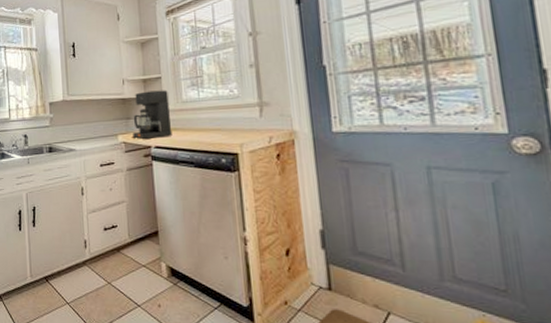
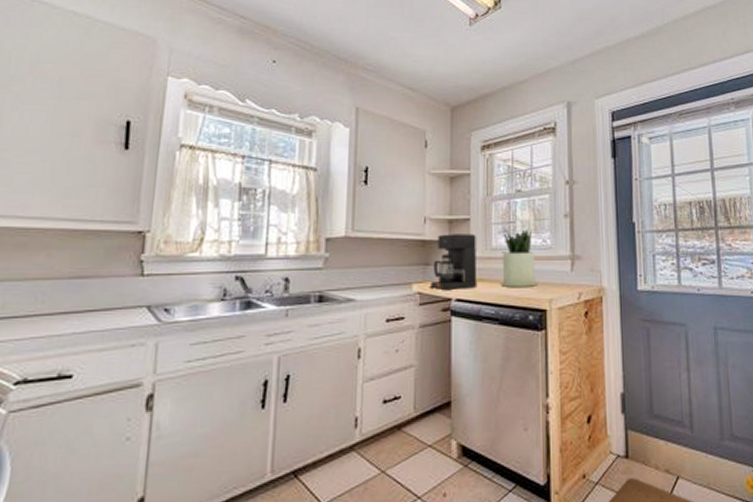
planter: none [192,81,228,135] -> present [500,229,538,288]

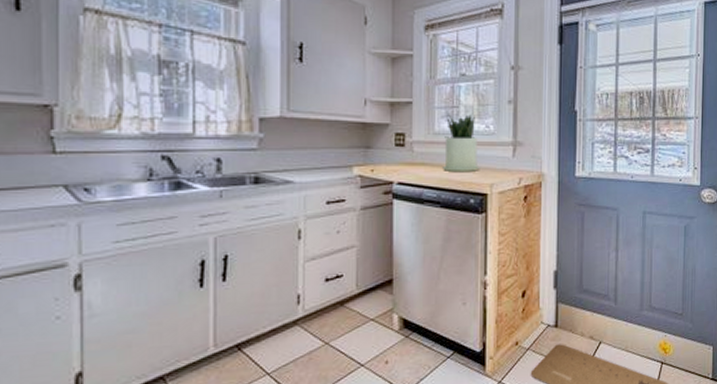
coffee maker: present [431,234,477,291] -> none [372,117,420,174]

